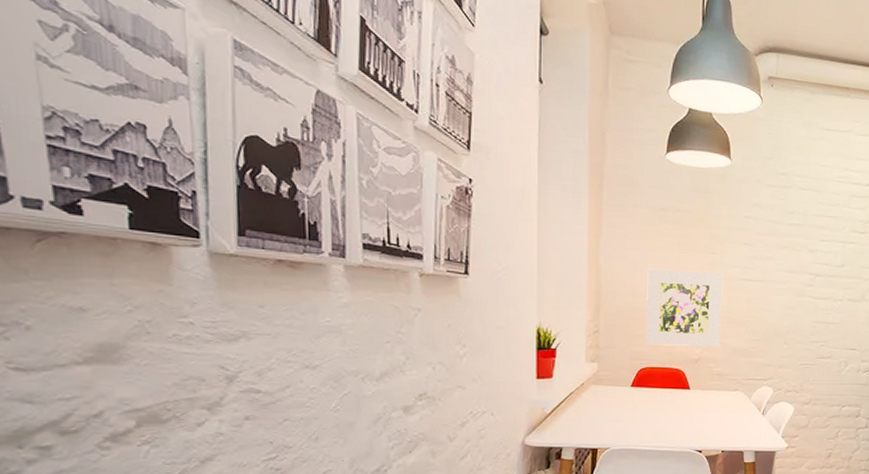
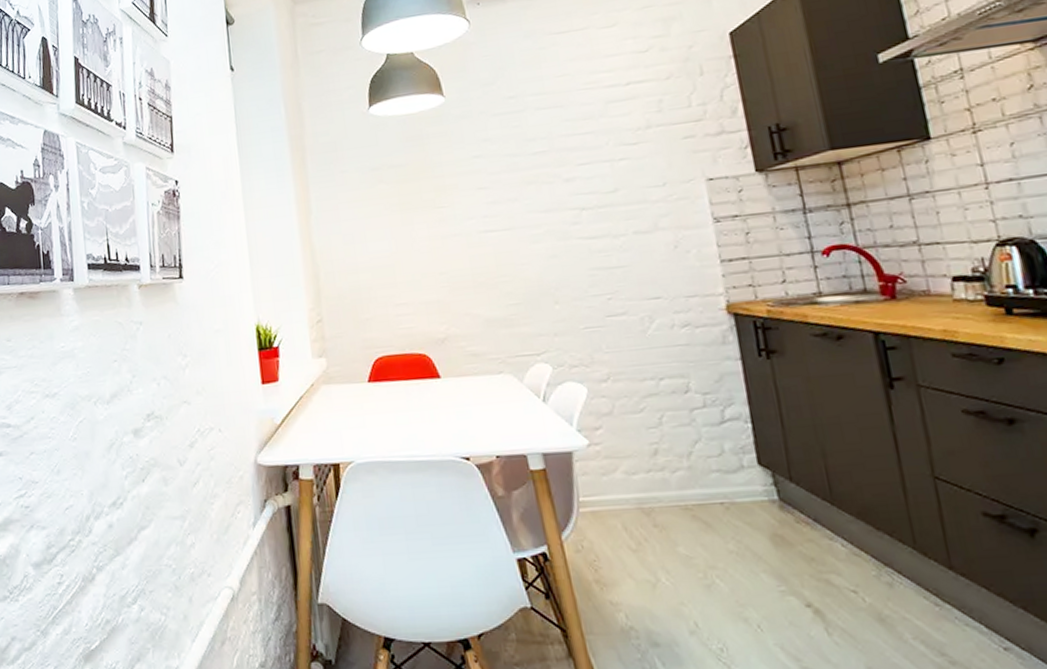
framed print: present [646,268,723,347] -> none [367,229,470,328]

